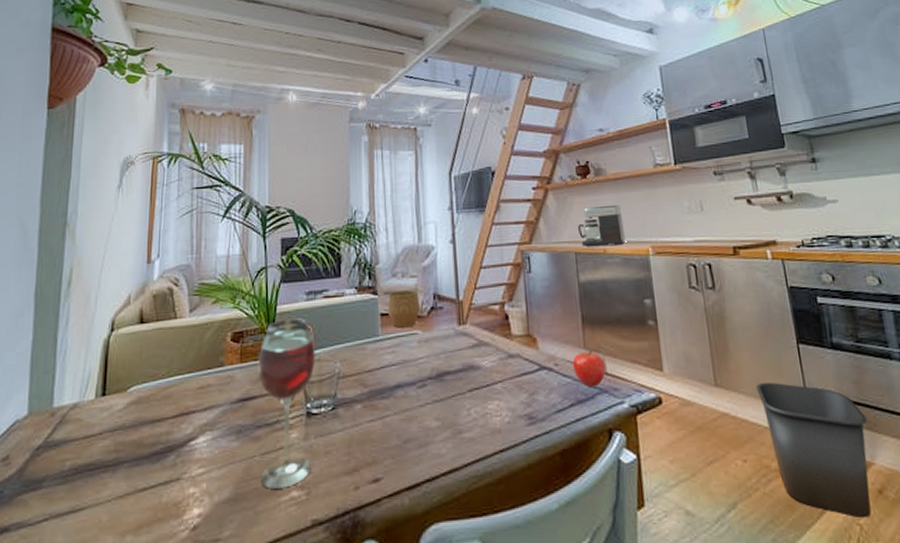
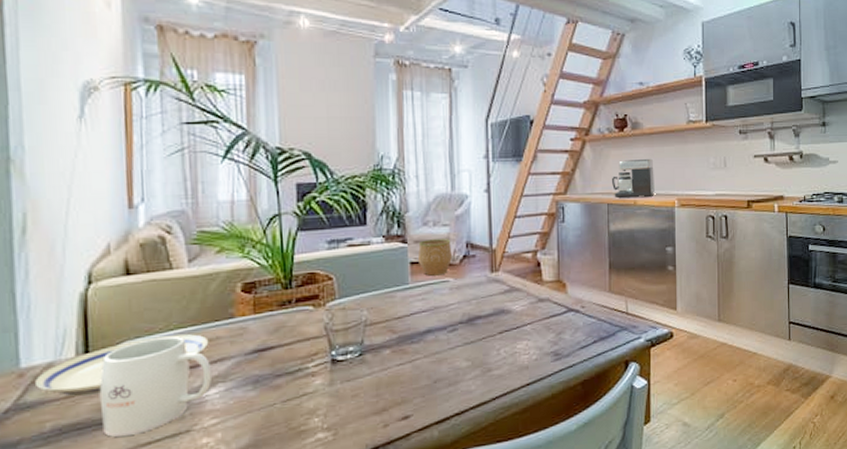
plate: none [63,381,202,437] -> present [36,334,209,396]
mug: none [109,382,203,481] -> present [99,335,213,438]
wineglass: present [258,318,315,489] -> none [274,267,340,433]
fruit: present [572,350,606,387] -> none [597,293,628,326]
waste bin: present [756,382,871,517] -> none [751,316,831,417]

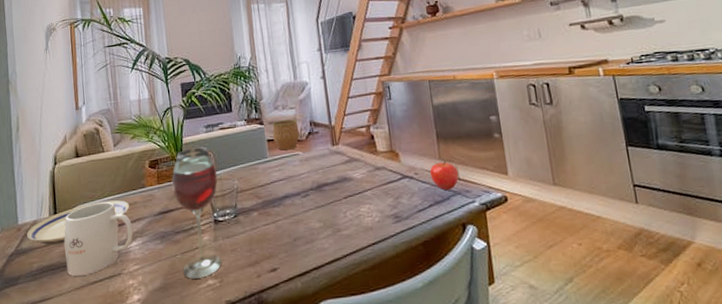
wineglass: none [274,267,340,433] -> present [171,147,222,279]
fruit: none [597,293,628,326] -> present [429,160,459,191]
coffee maker: present [612,158,655,198] -> none [430,37,472,75]

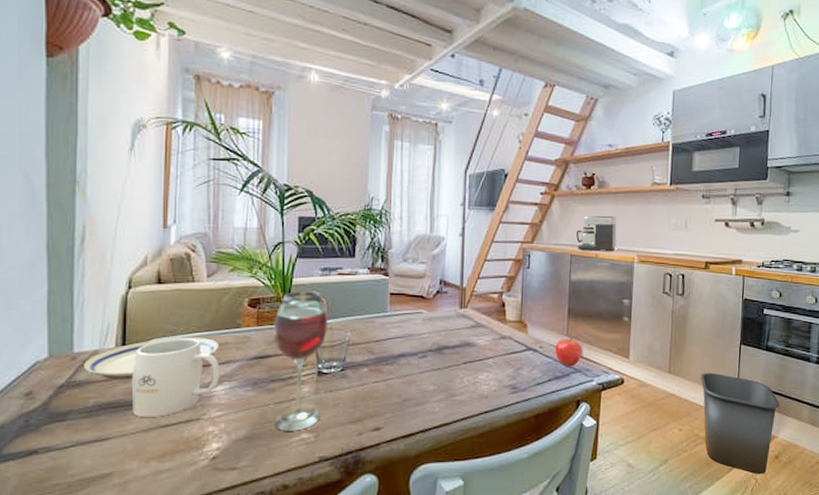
basket: present [272,118,300,151] -> none [396,274,427,307]
coffee maker: none [430,37,472,75] -> present [576,215,617,251]
waste bin: none [590,179,691,286] -> present [701,372,780,474]

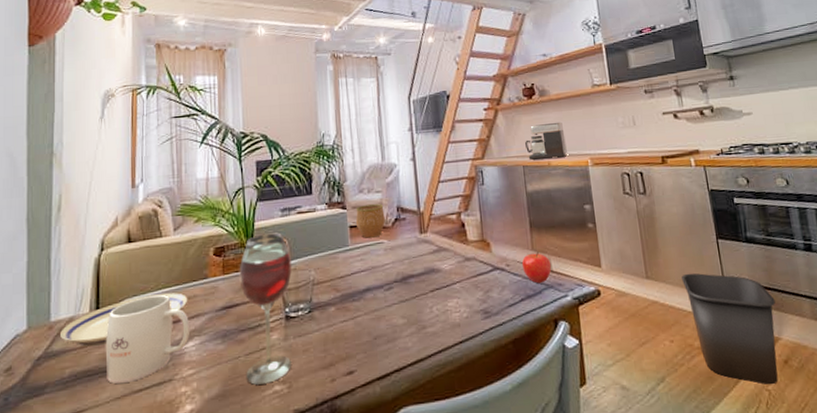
basket: none [396,274,427,307] -> present [355,203,385,238]

